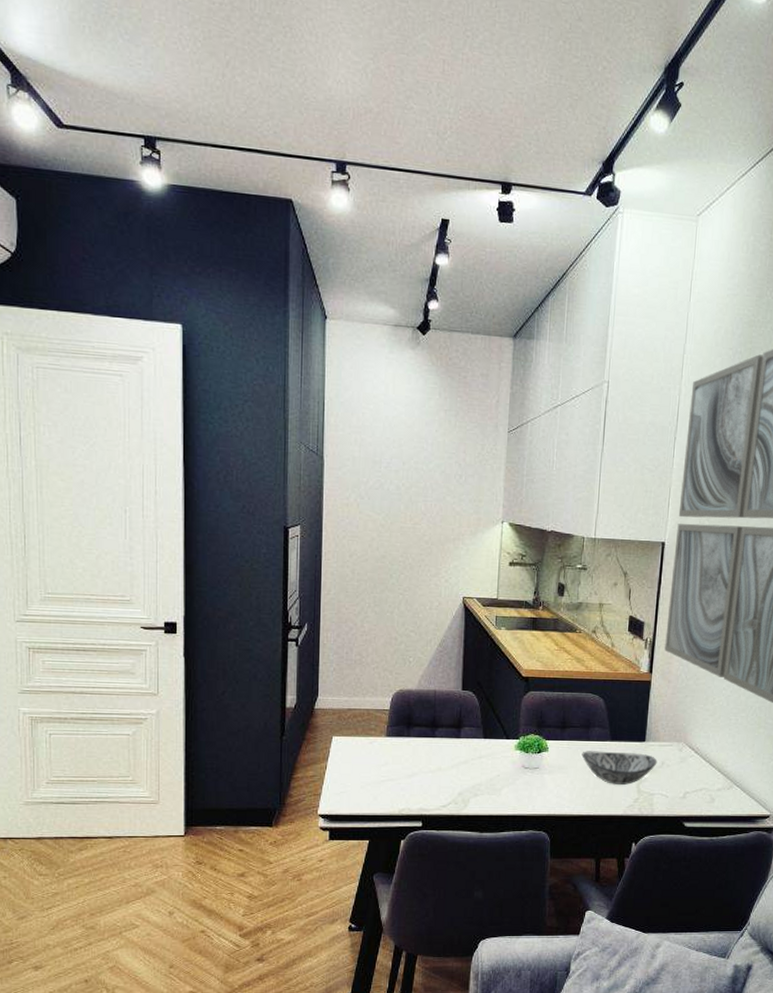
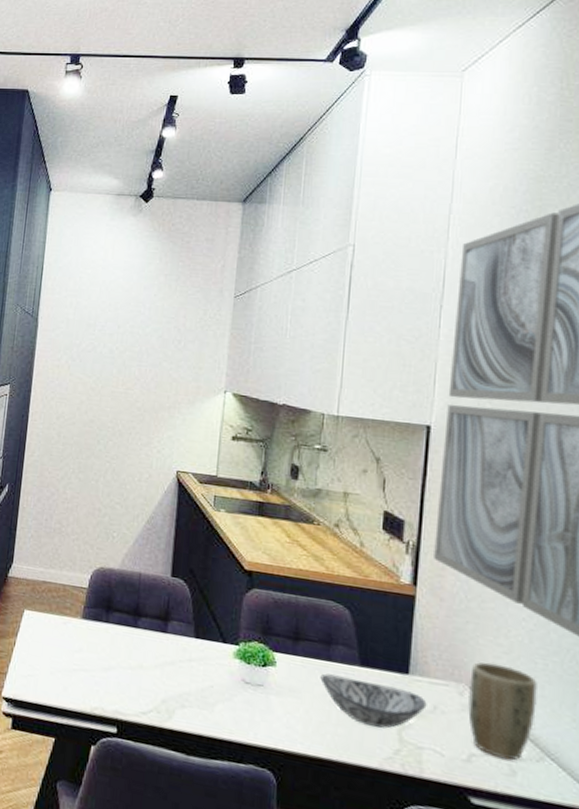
plant pot: none [685,724,731,792] -> present [468,662,537,761]

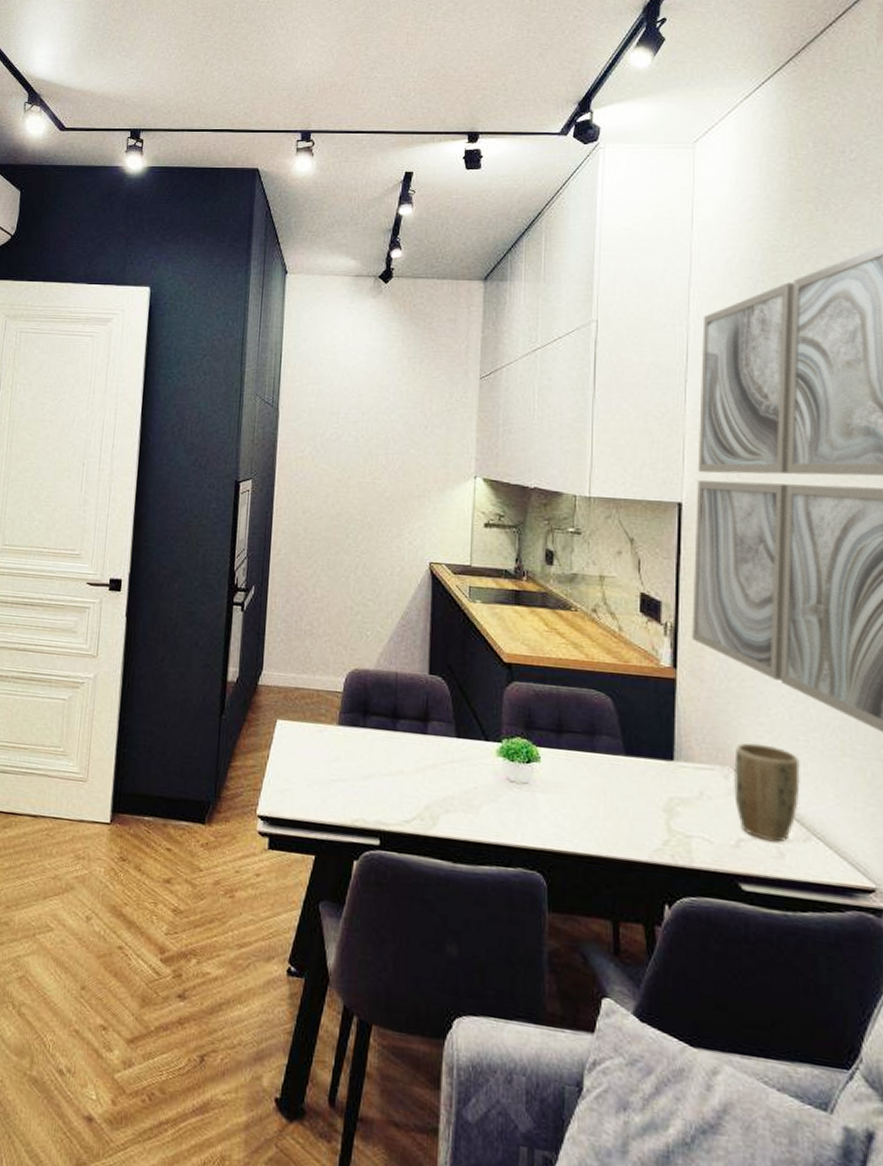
decorative bowl: present [320,673,427,729] -> none [585,766,693,819]

